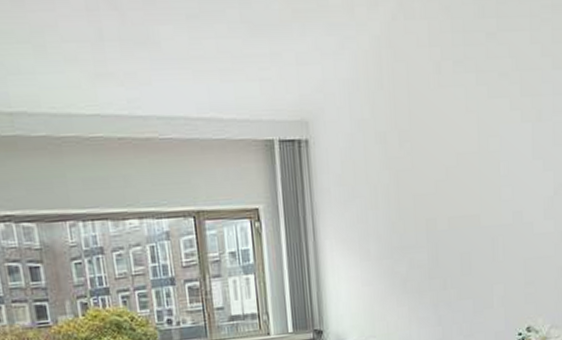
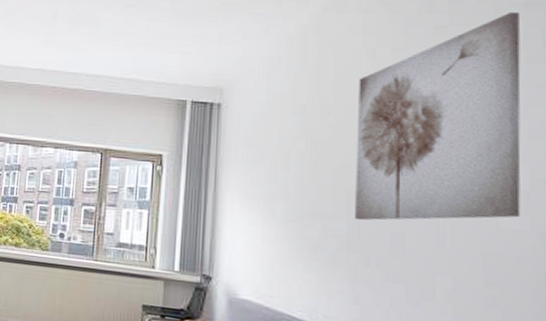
wall art: none [428,14,548,247] -> present [355,11,521,221]

